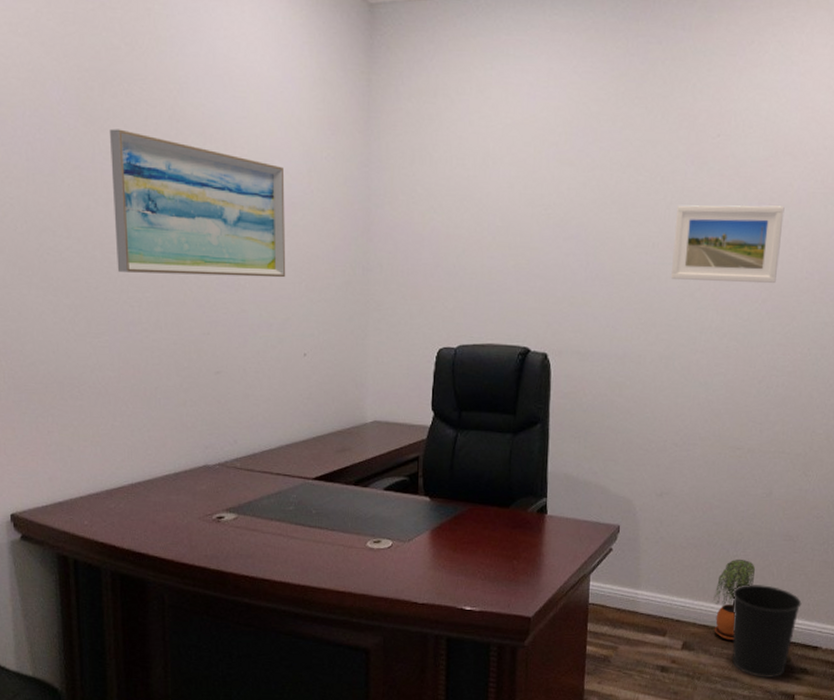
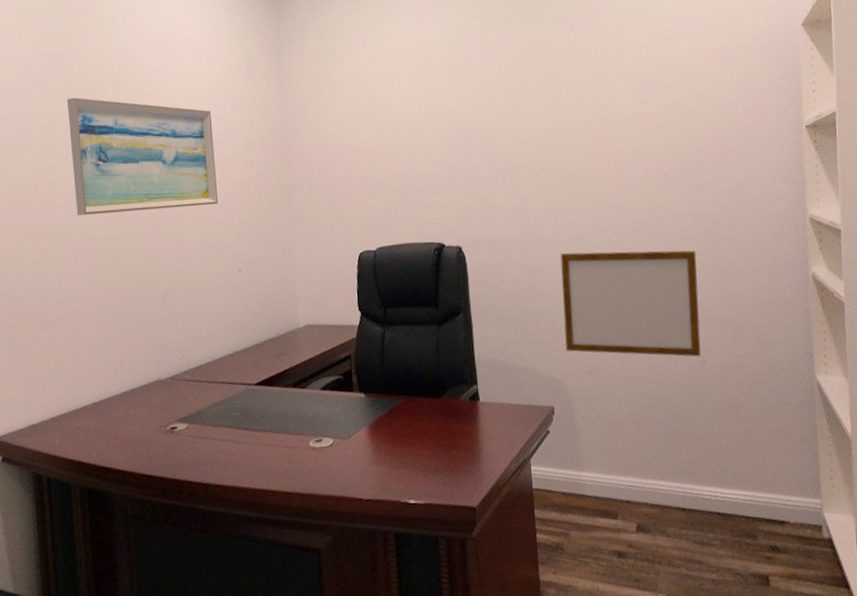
writing board: none [640,371,781,488] -> present [560,250,701,357]
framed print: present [671,205,785,283] -> none [567,86,675,165]
potted plant: present [713,560,755,641] -> none [662,433,703,520]
wastebasket: present [732,584,802,678] -> none [682,458,759,558]

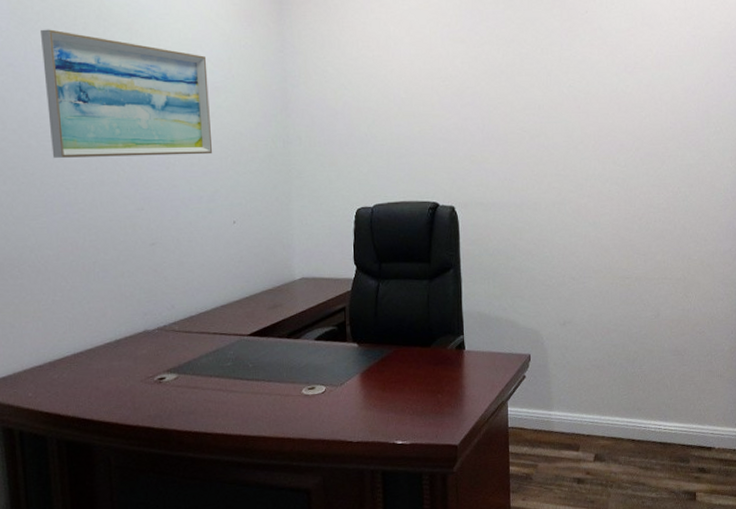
writing board: present [560,250,701,357] -> none [543,215,658,311]

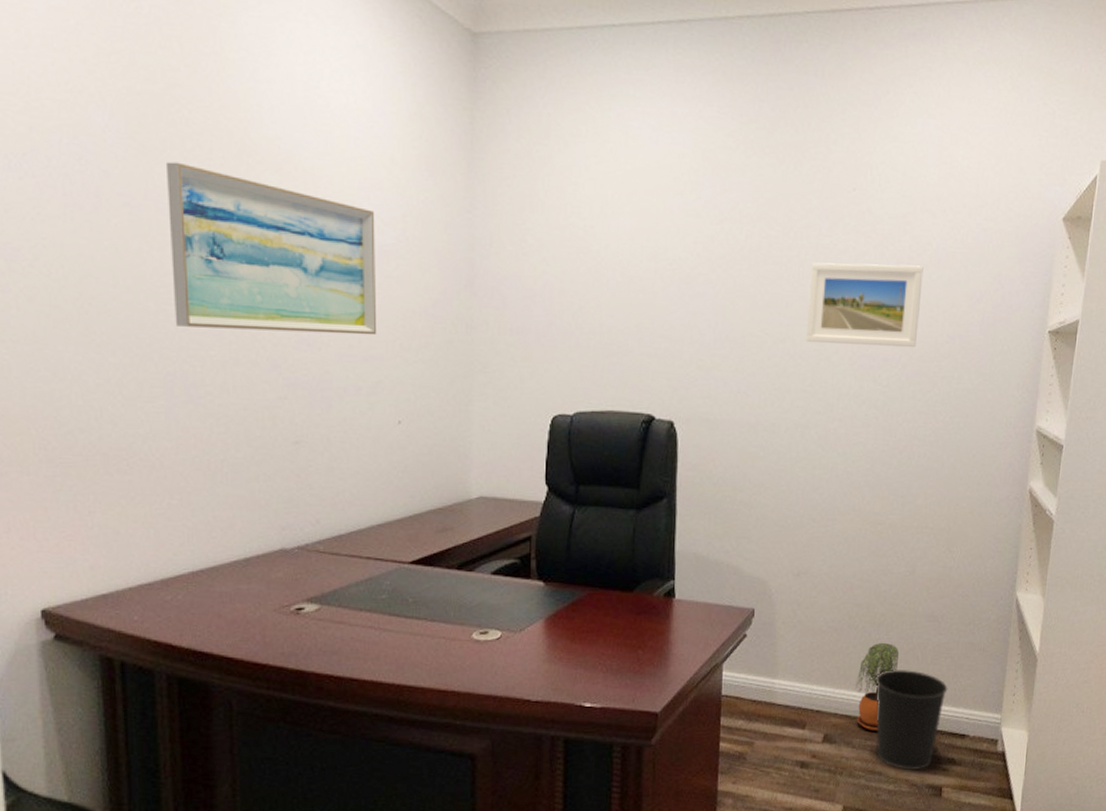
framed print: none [556,68,647,135] -> present [806,262,924,347]
potted plant: none [618,375,651,449] -> present [855,643,899,731]
wastebasket: none [634,396,694,480] -> present [876,670,948,770]

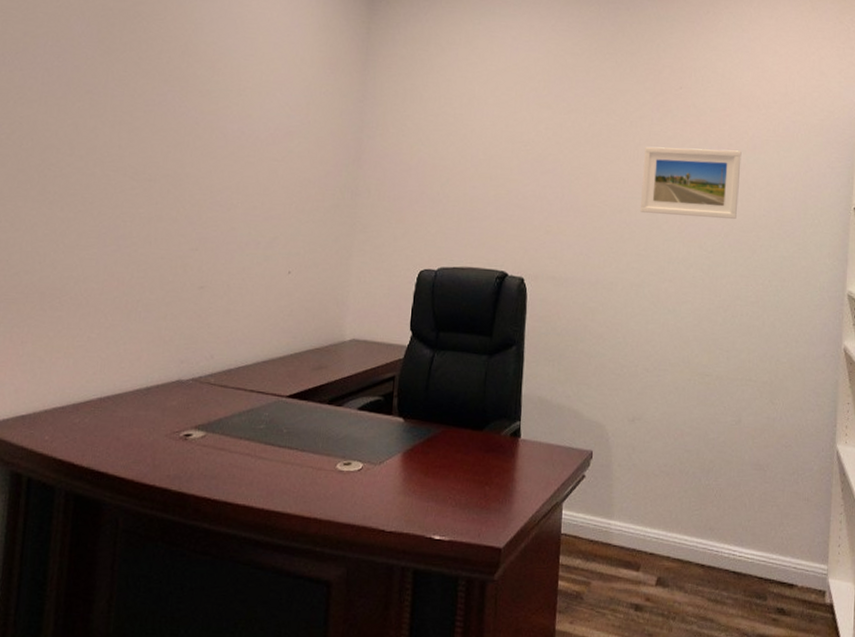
wall art: present [167,161,377,336] -> none [114,60,285,199]
potted plant: present [855,643,899,731] -> none [687,489,727,577]
wastebasket: present [876,670,948,770] -> none [706,516,775,618]

